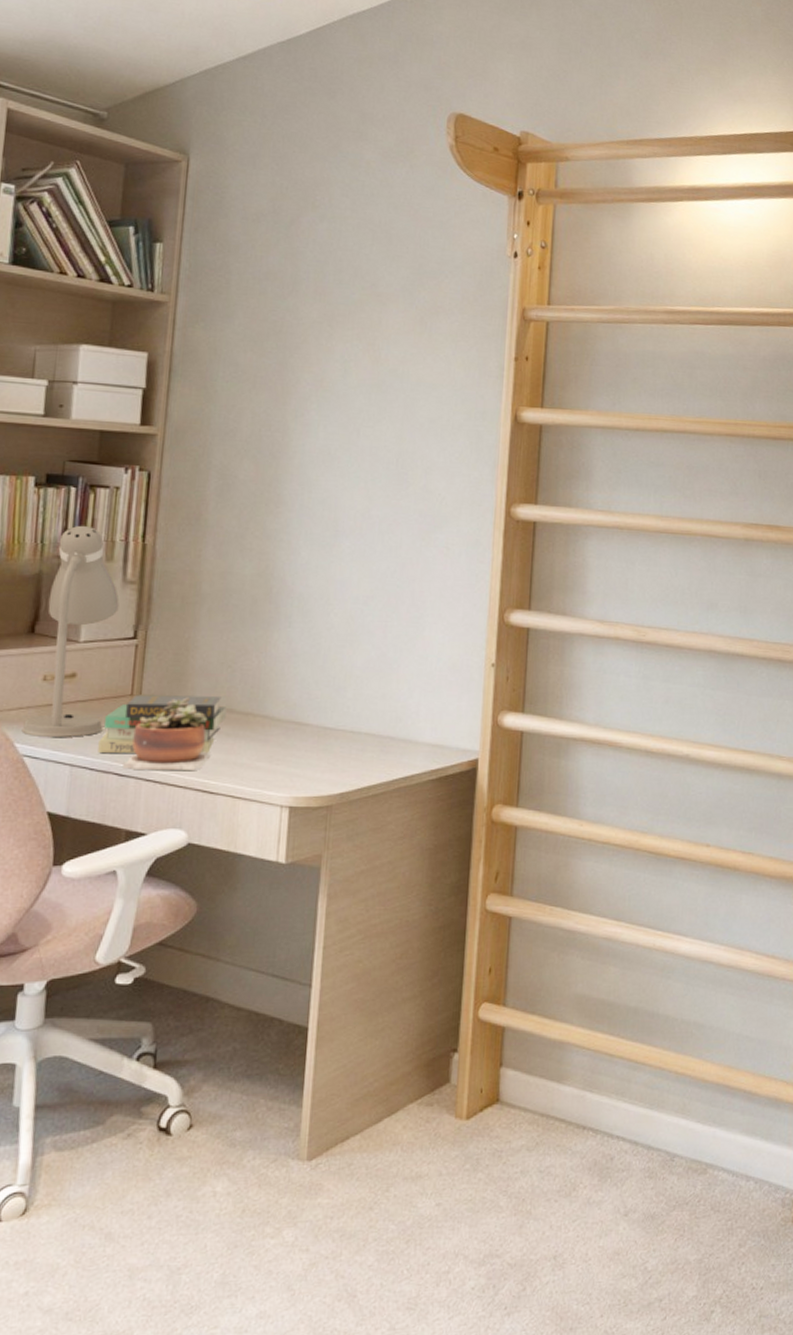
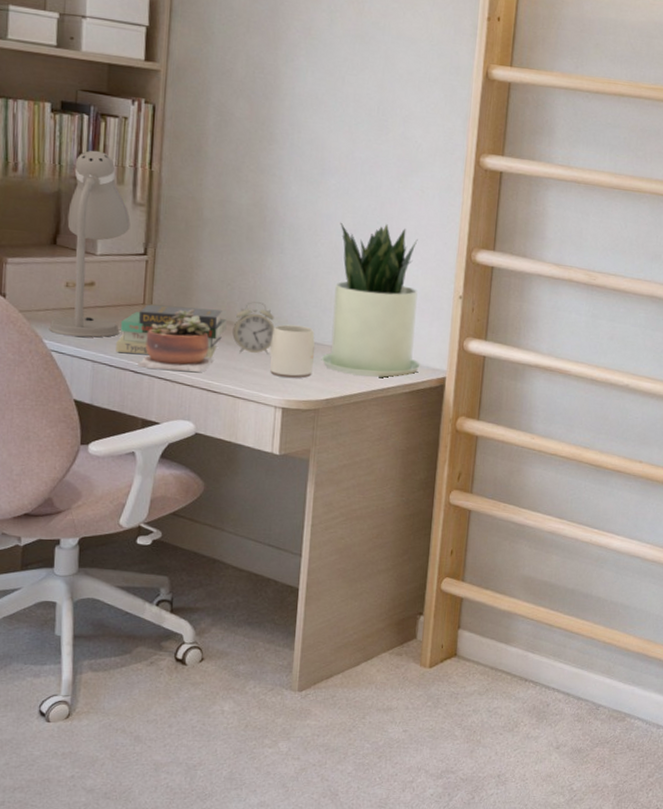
alarm clock: none [233,683,281,746] -> present [232,301,275,355]
mug: none [275,708,328,772] -> present [269,324,315,379]
planter: none [334,587,450,764] -> present [321,222,422,378]

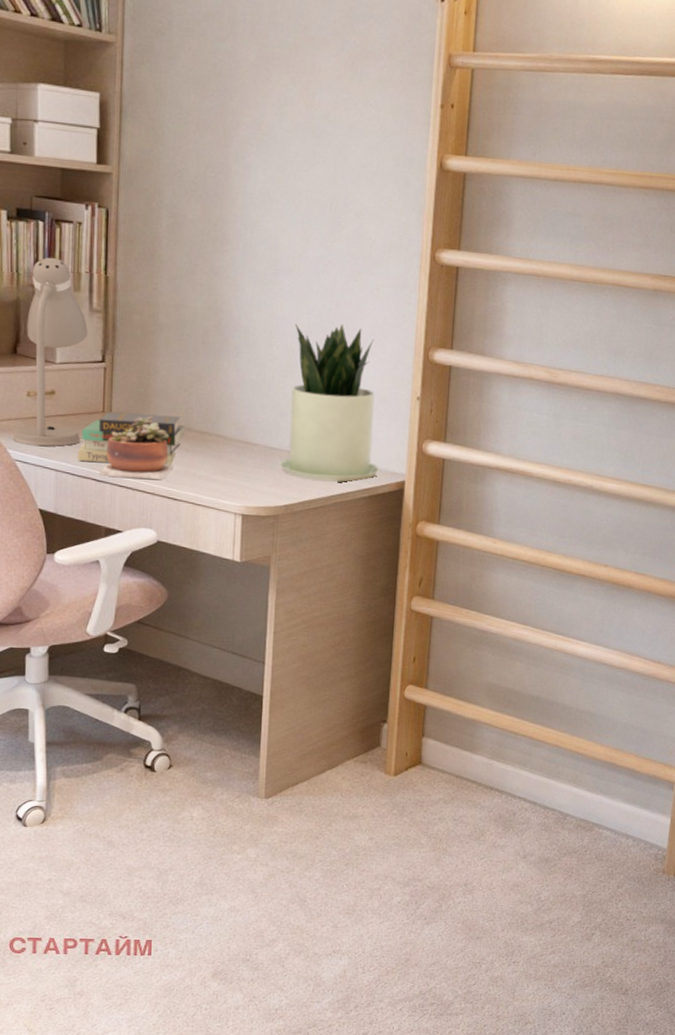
alarm clock: present [232,301,275,355] -> none [191,406,232,461]
mug: present [269,324,315,379] -> none [228,430,273,485]

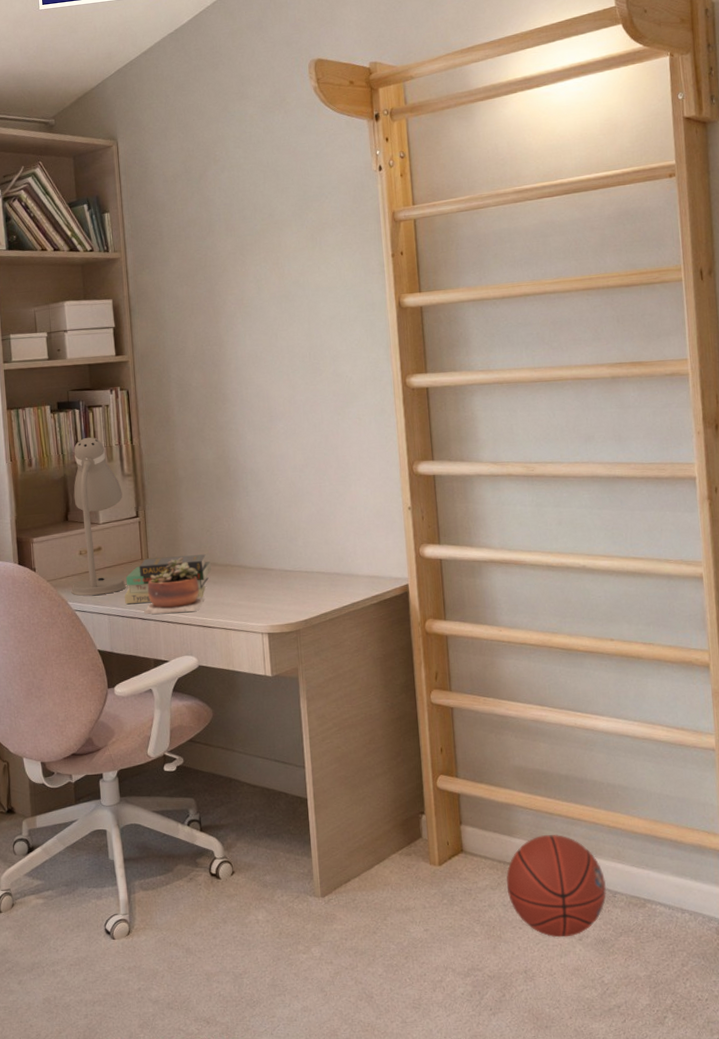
planter: present [279,323,380,483] -> none [292,454,385,595]
basketball: none [459,753,559,854] -> present [506,834,607,938]

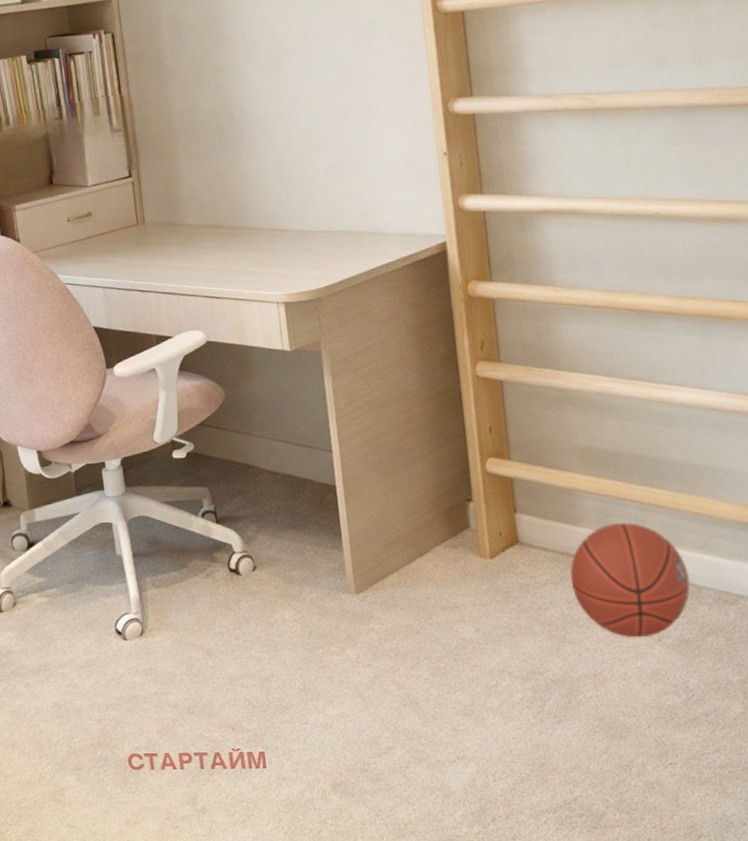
desk lamp: present [71,437,126,596] -> none [55,88,121,268]
books: present [124,554,211,605] -> none [120,216,217,276]
succulent plant: present [144,557,206,614] -> none [142,220,212,286]

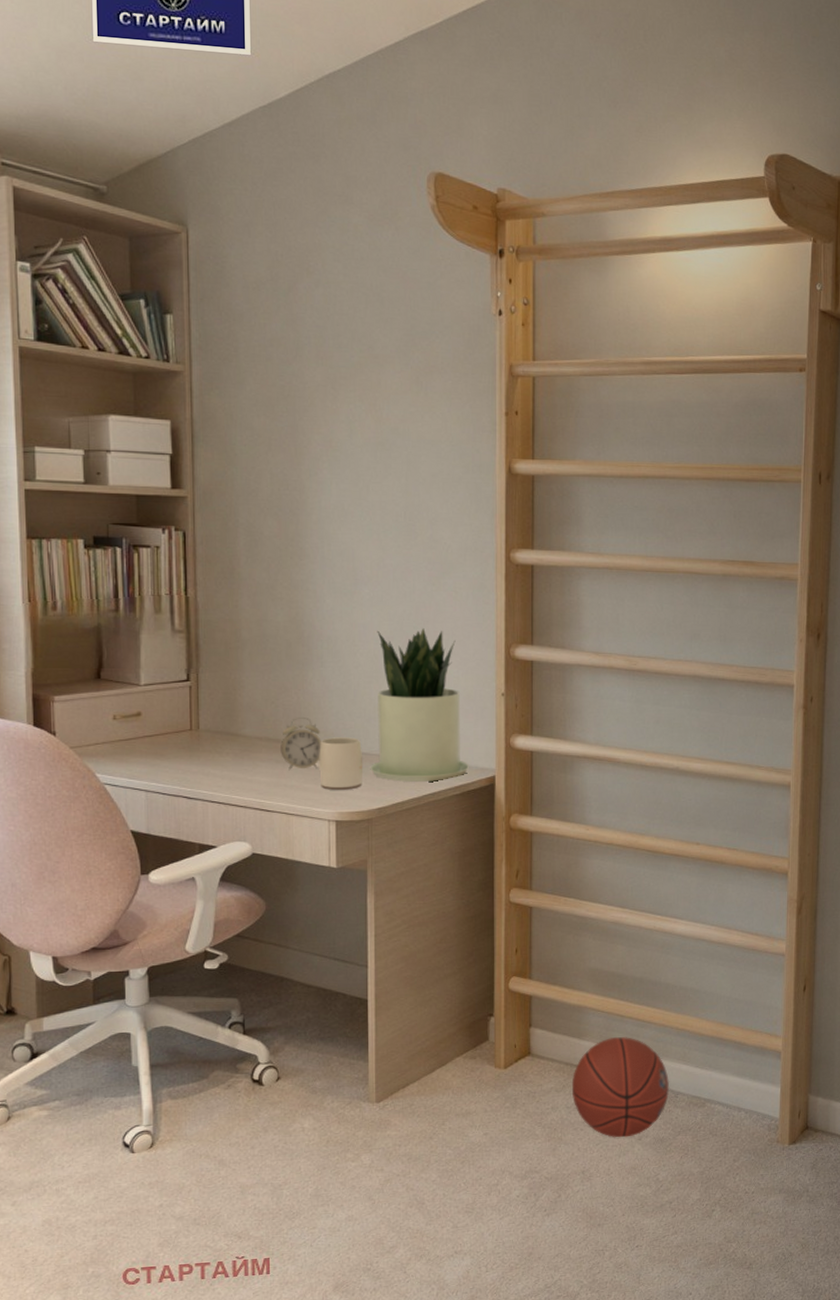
alarm clock: none [222,200,263,256] -> present [280,716,321,771]
mug: none [260,215,307,272] -> present [319,737,363,791]
planter: none [305,95,418,257] -> present [370,628,470,782]

